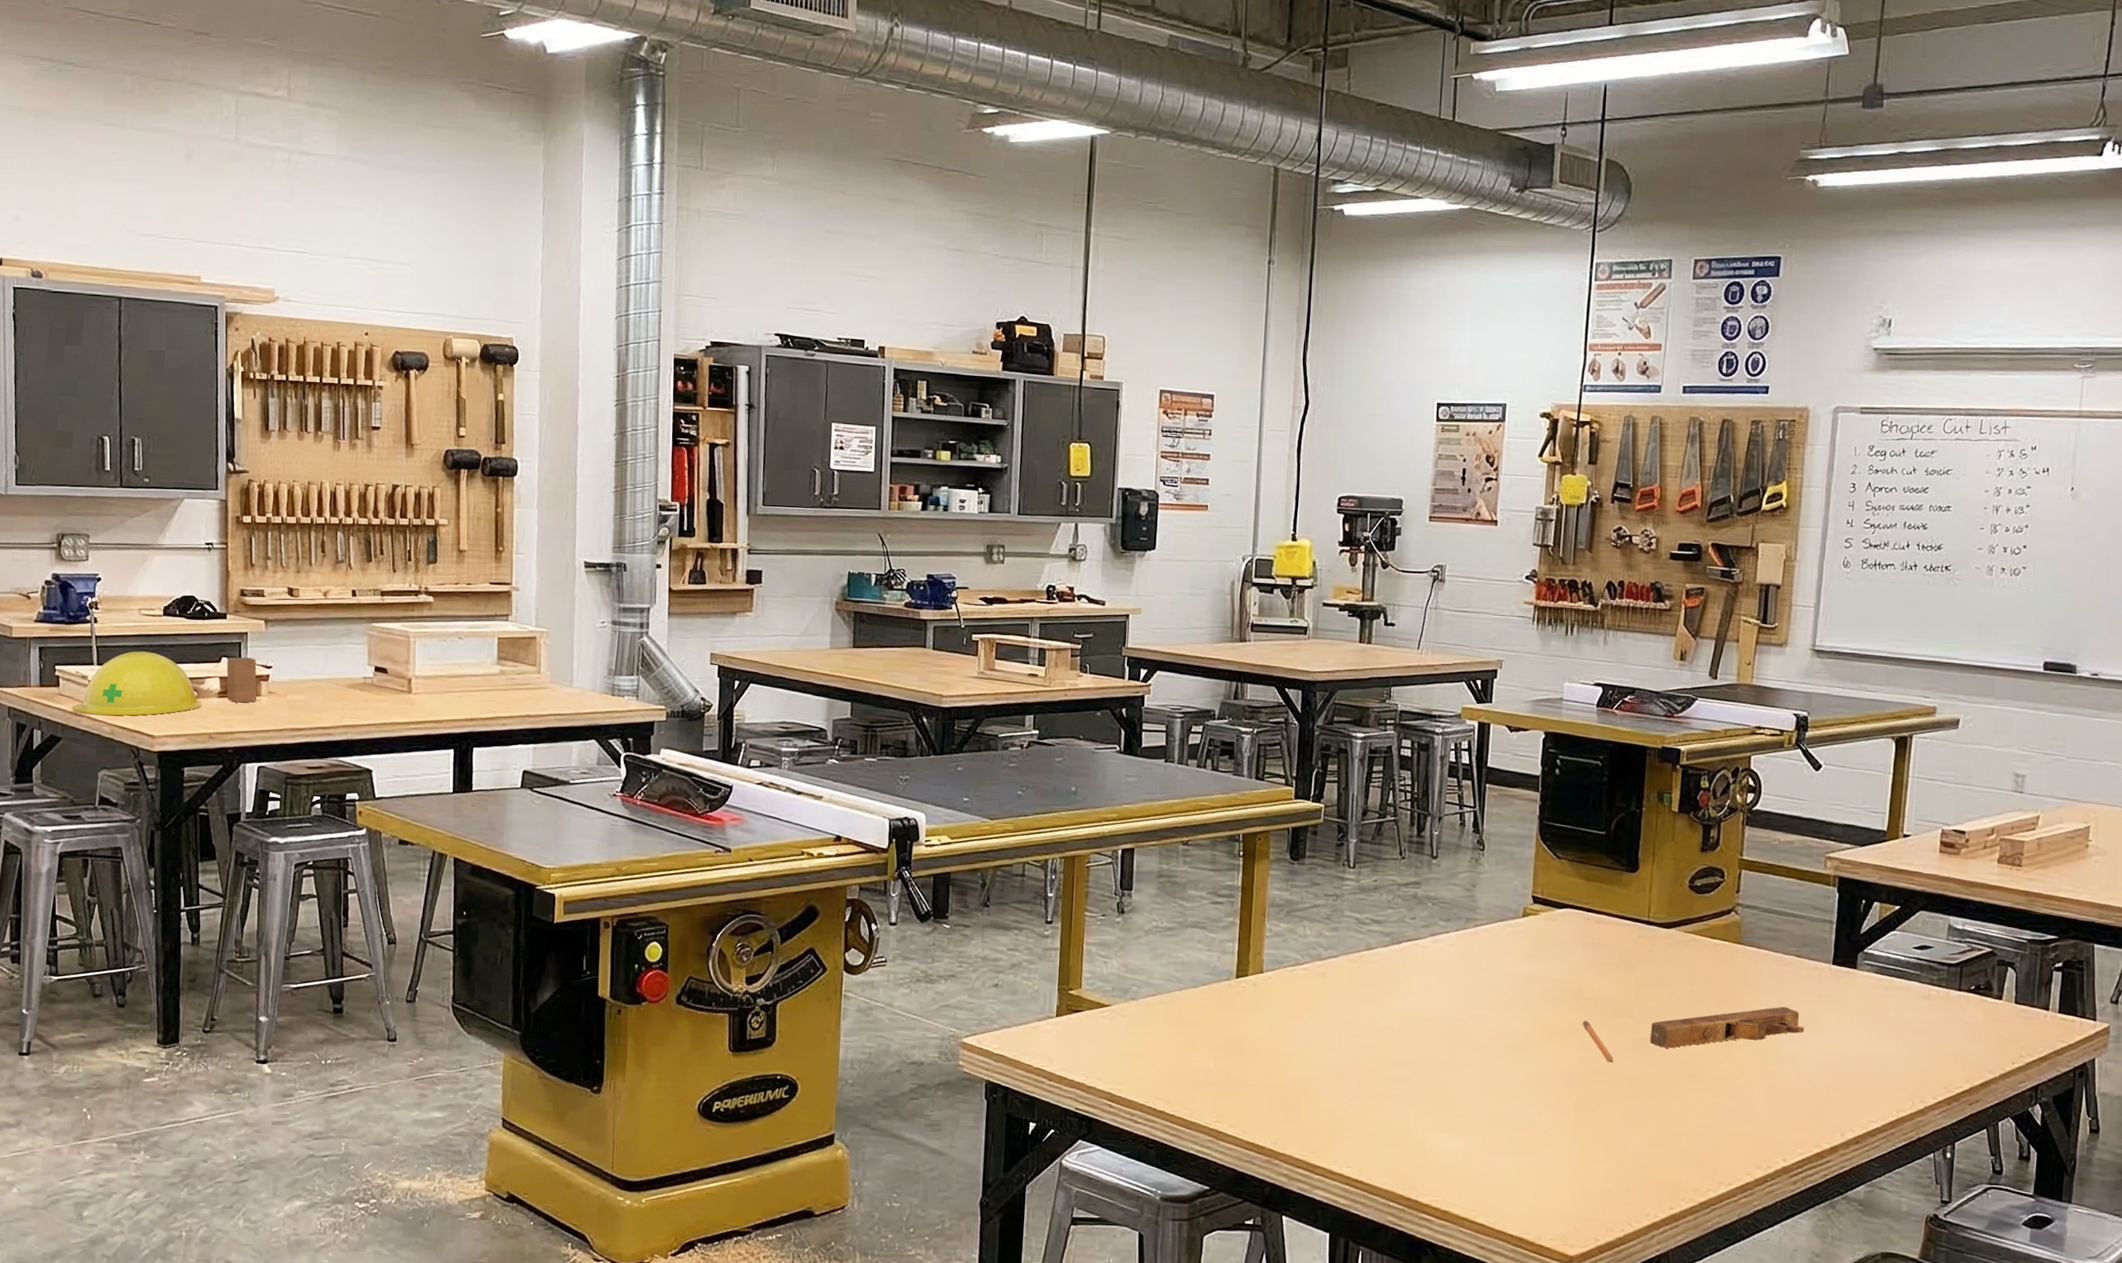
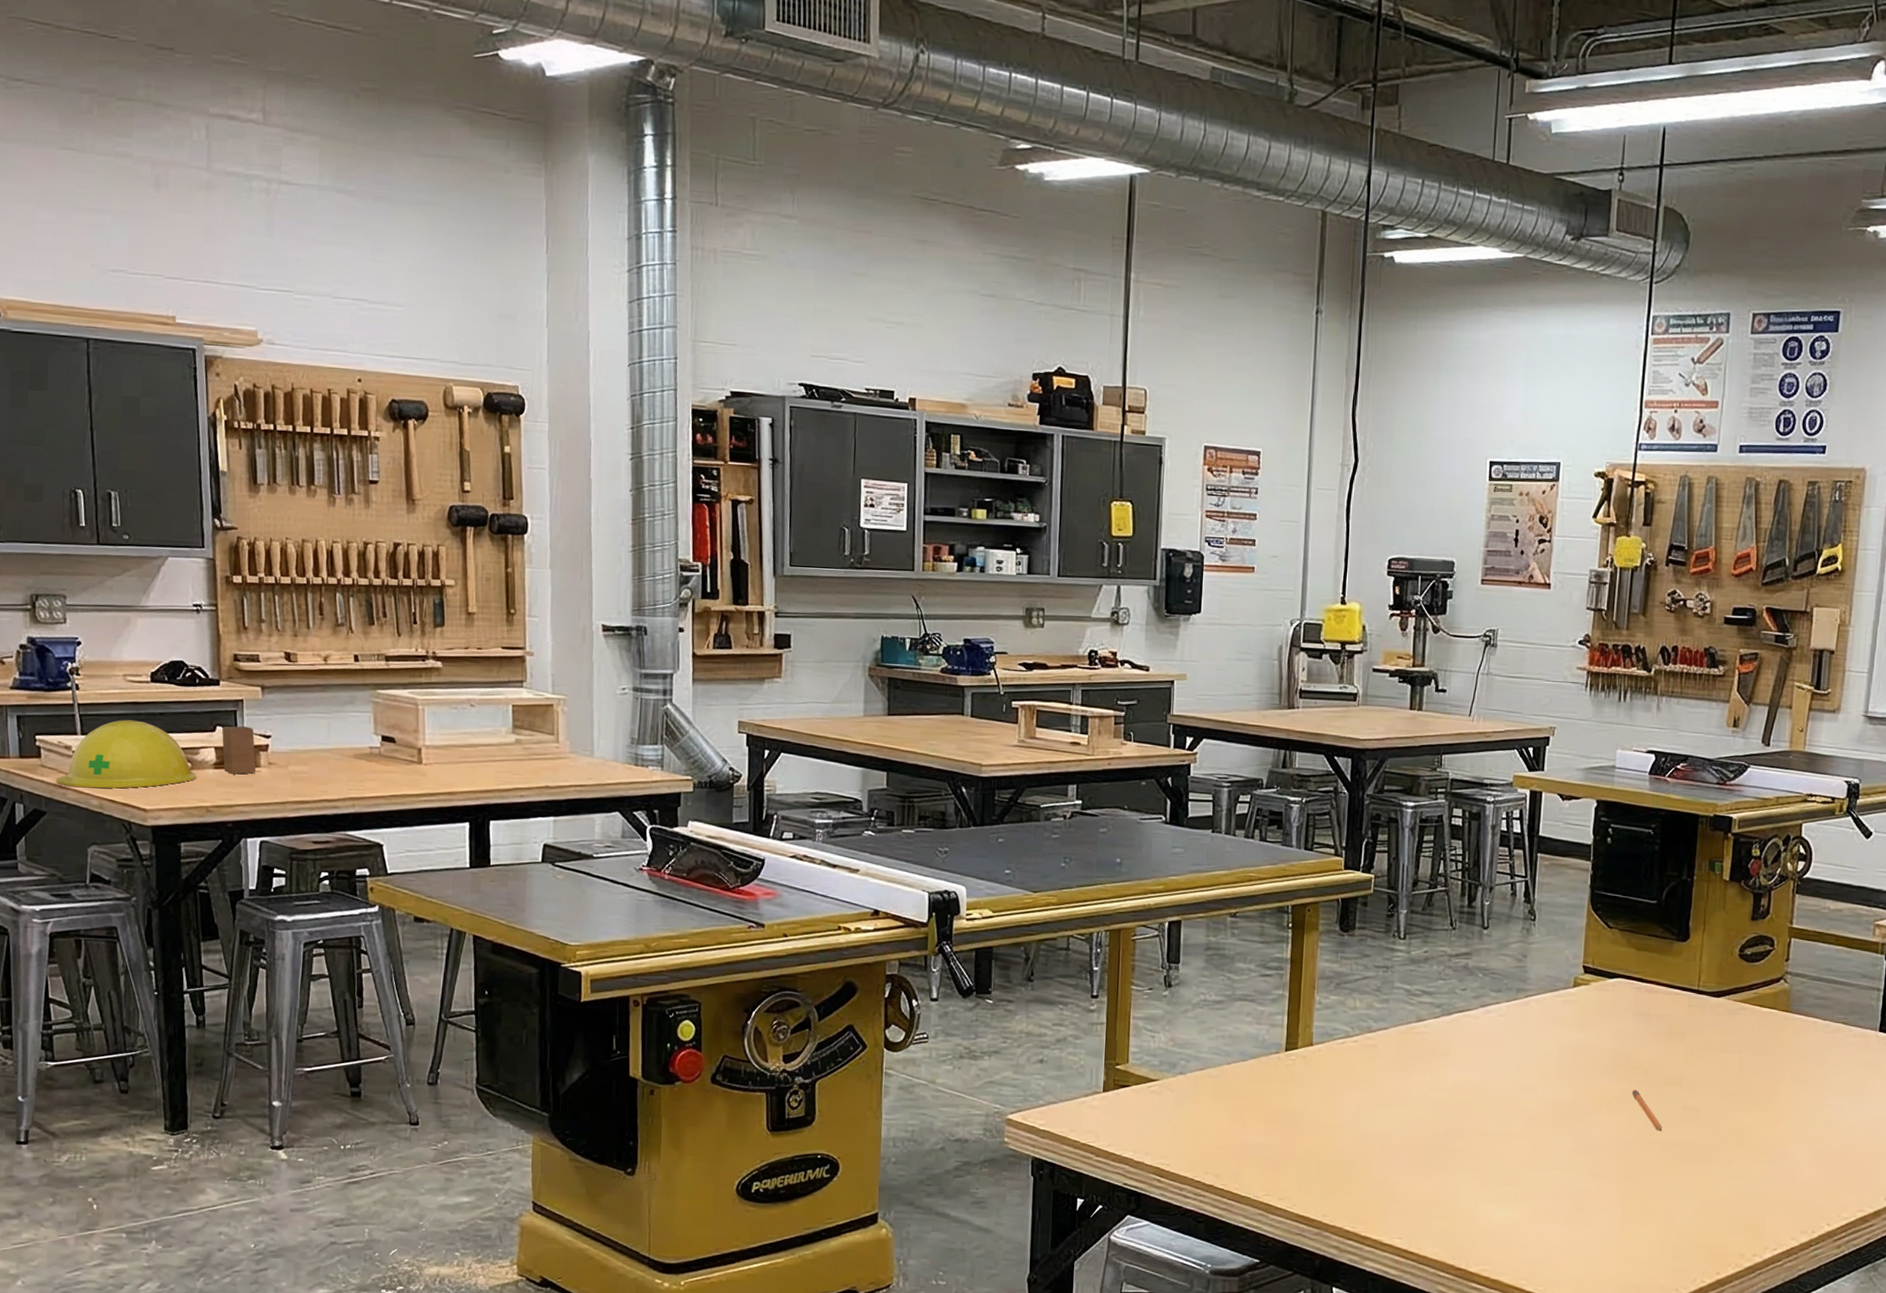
hand plane: present [1650,1006,1805,1048] -> none [1698,1073,1851,1116]

